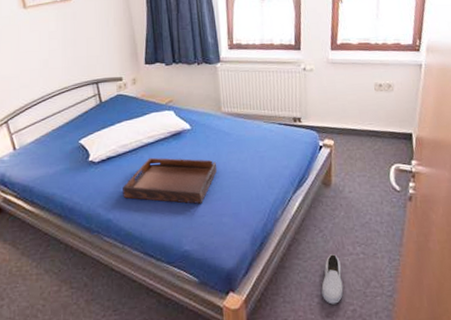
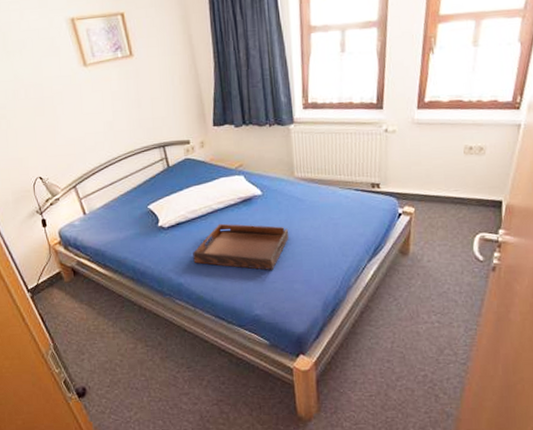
shoe: present [321,254,344,305] -> none [393,322,416,370]

